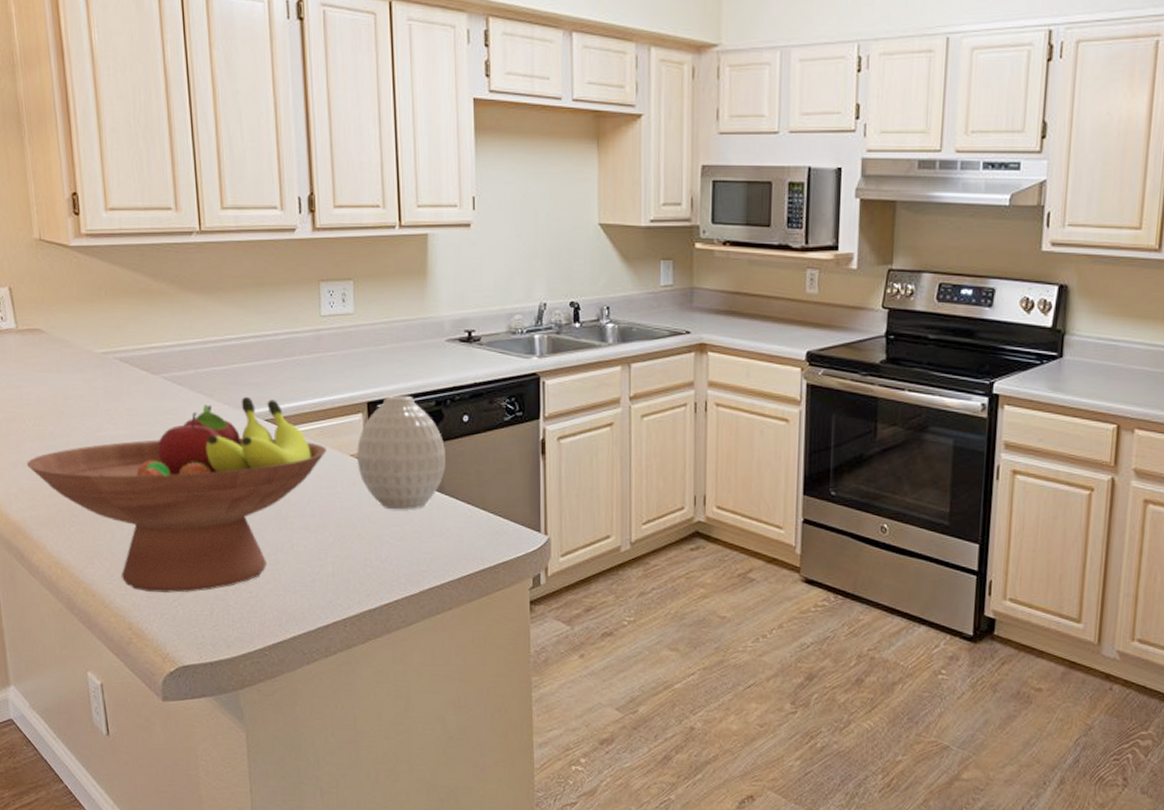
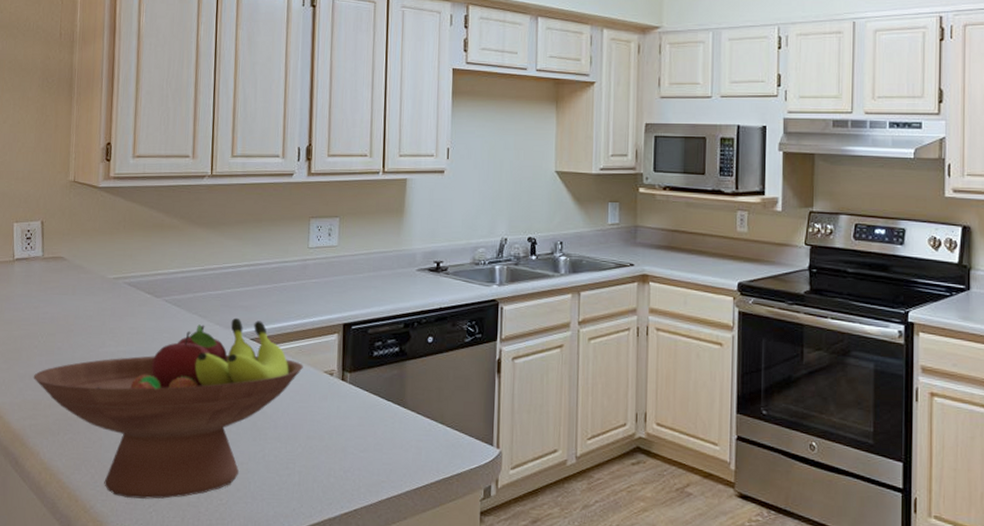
vase: present [356,395,445,510] -> none [329,318,410,423]

